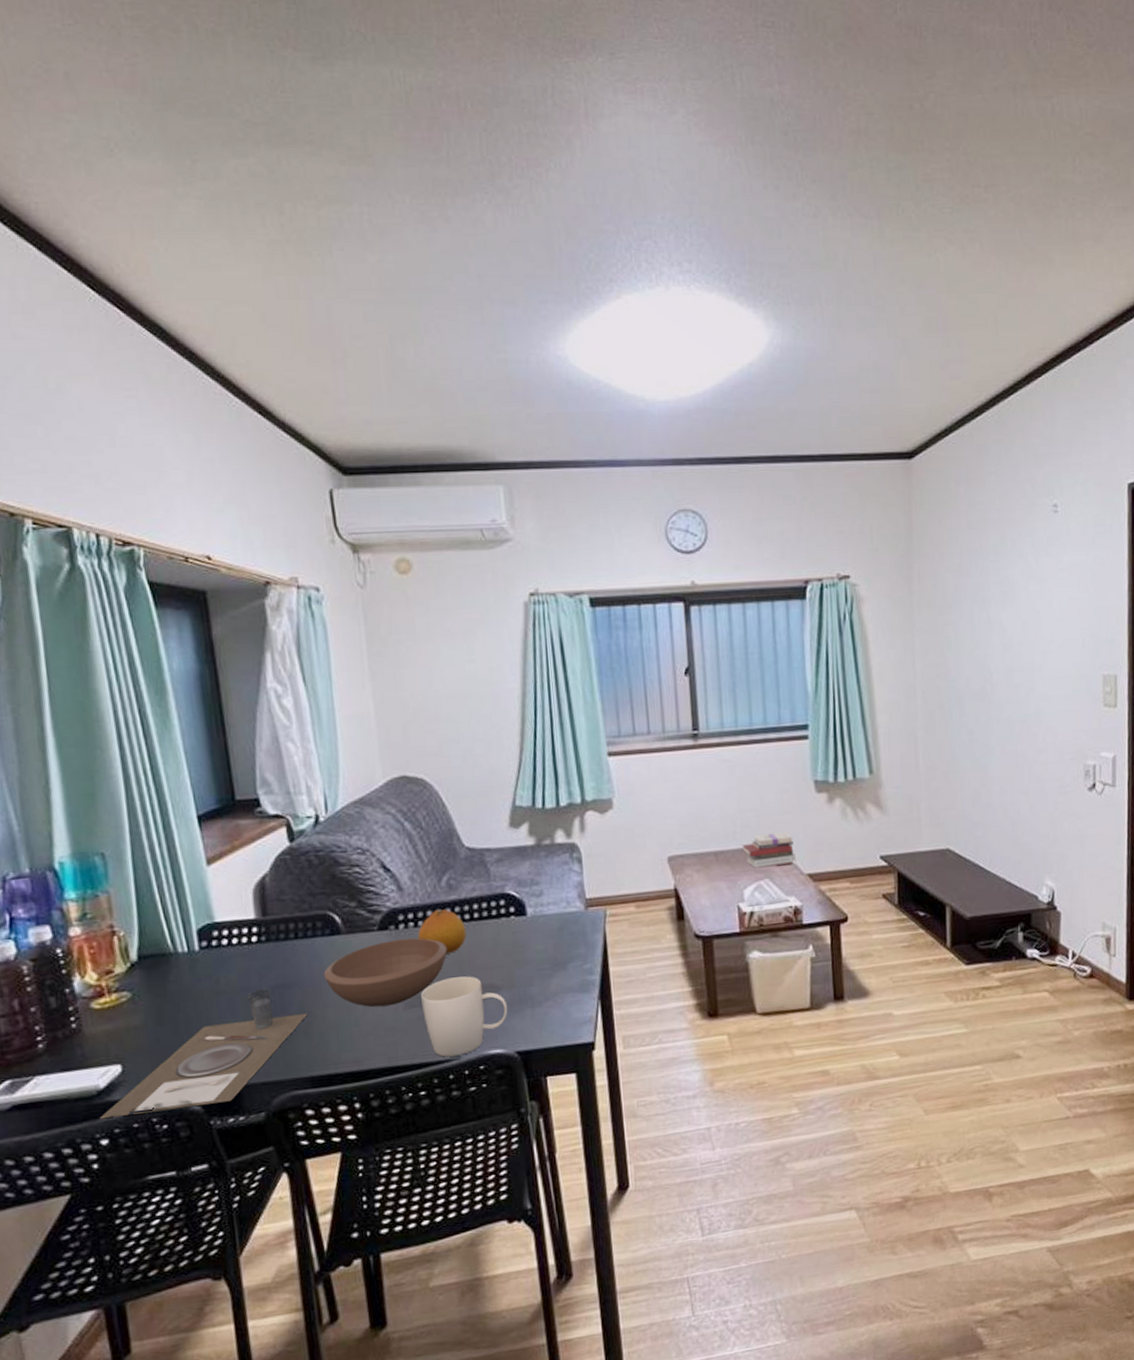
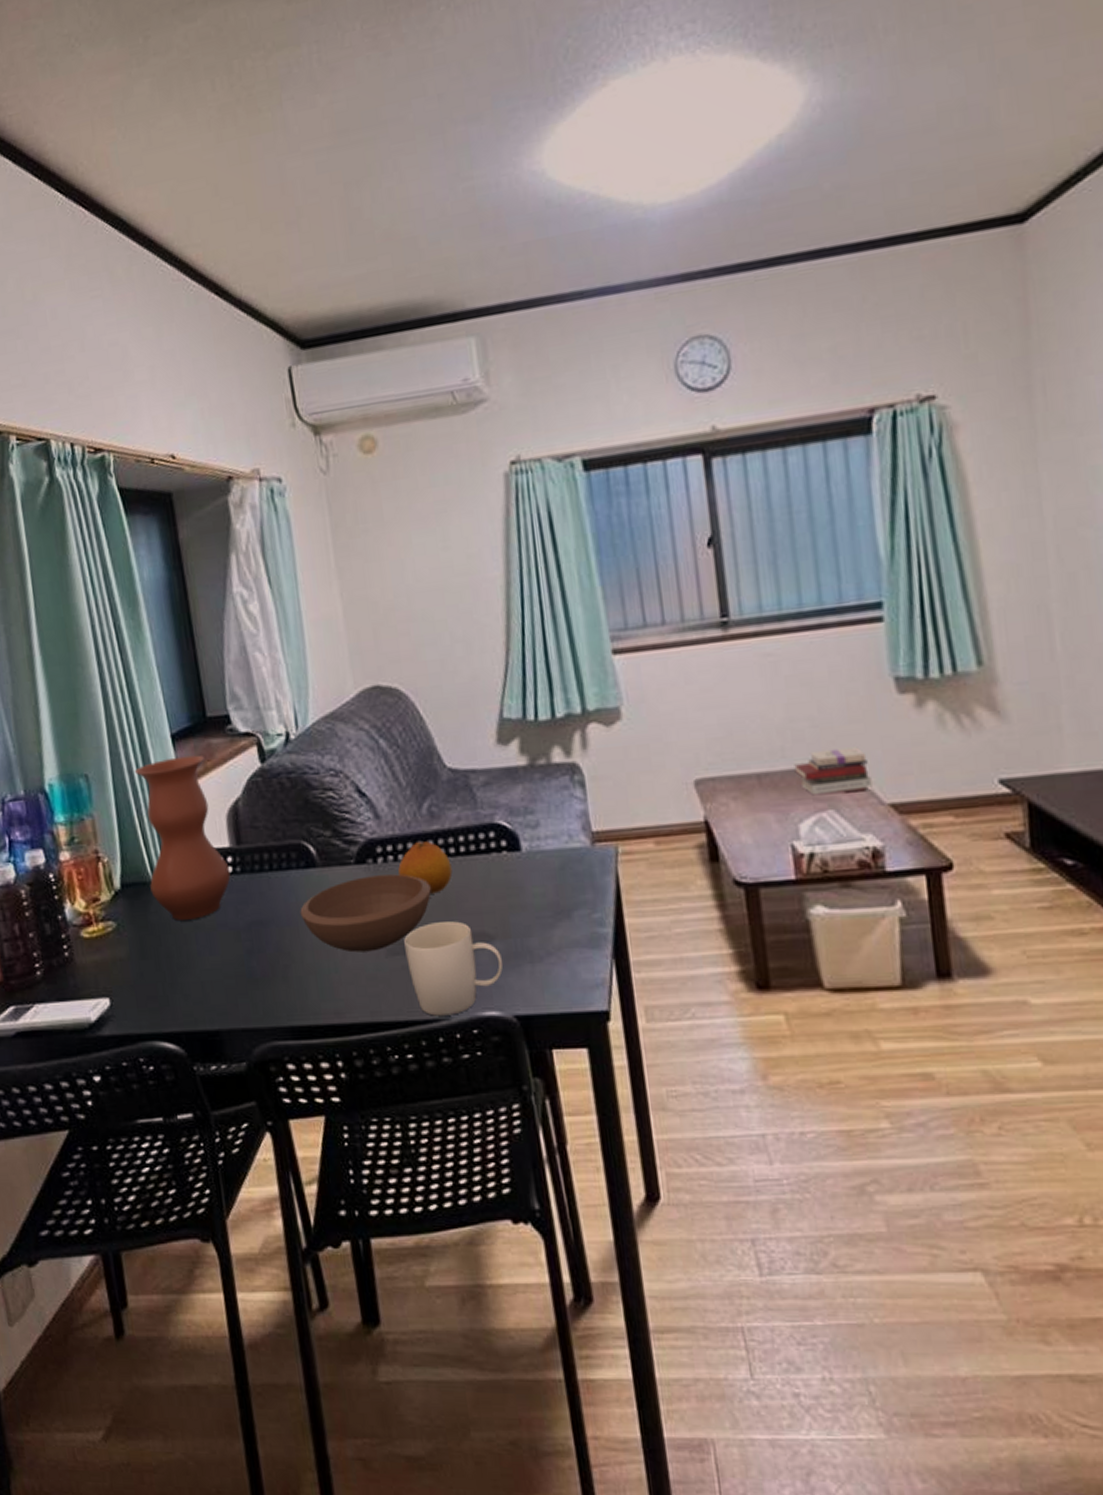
place setting: present [99,988,309,1120] -> none [92,925,286,1055]
vase: none [156,834,255,988] -> present [134,755,231,921]

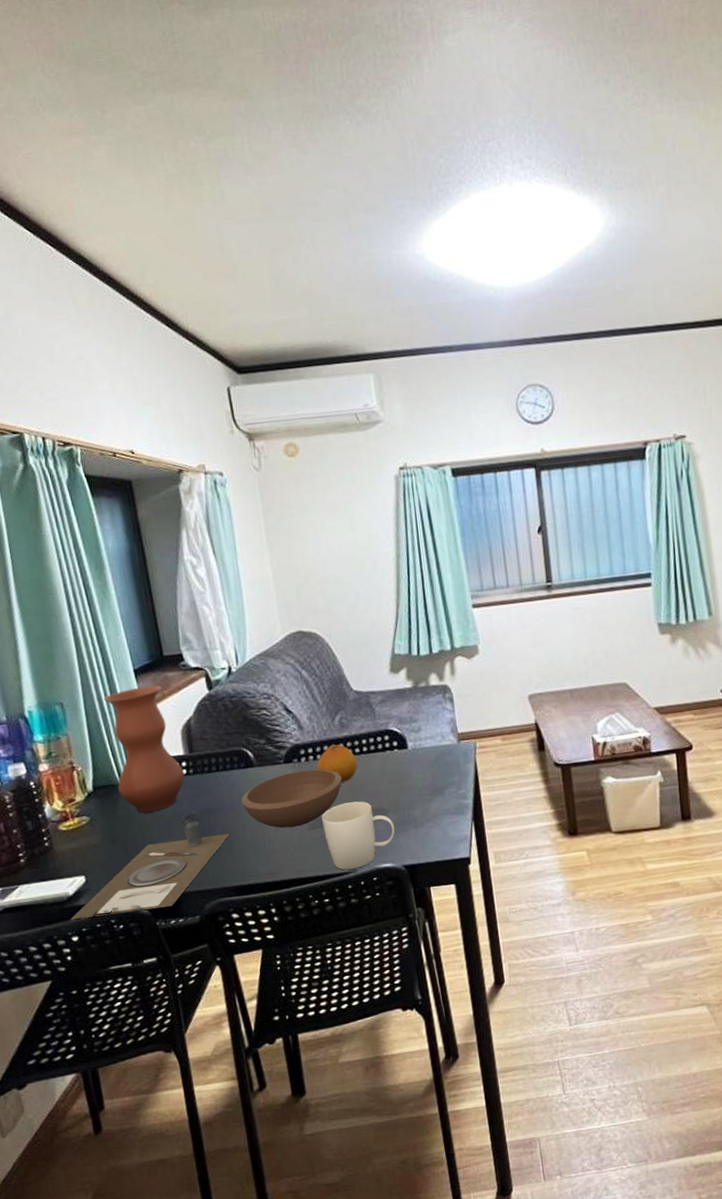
place setting: none [92,925,286,1055] -> present [70,813,231,921]
books: present [794,747,872,796] -> none [594,670,643,704]

